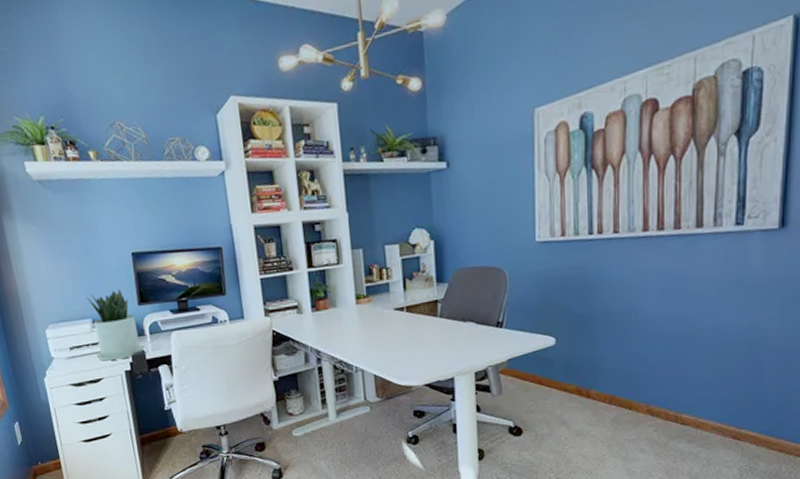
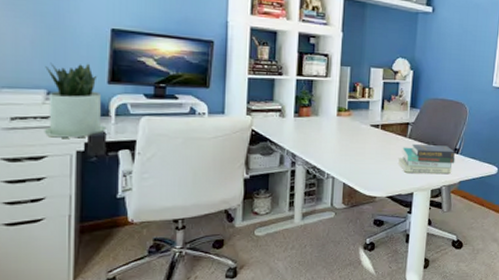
books: none [430,320,500,356] -> present [397,143,455,173]

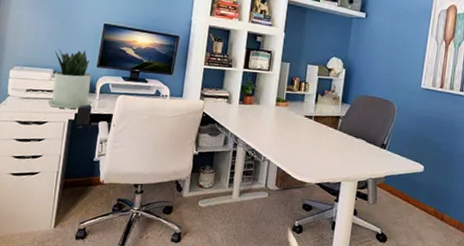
books: present [397,143,455,173] -> none [327,136,383,167]

